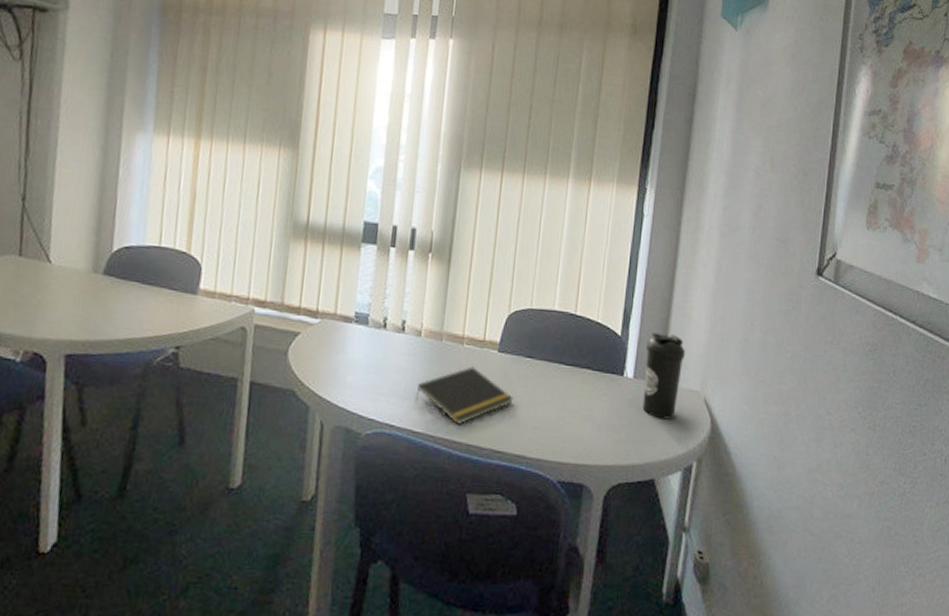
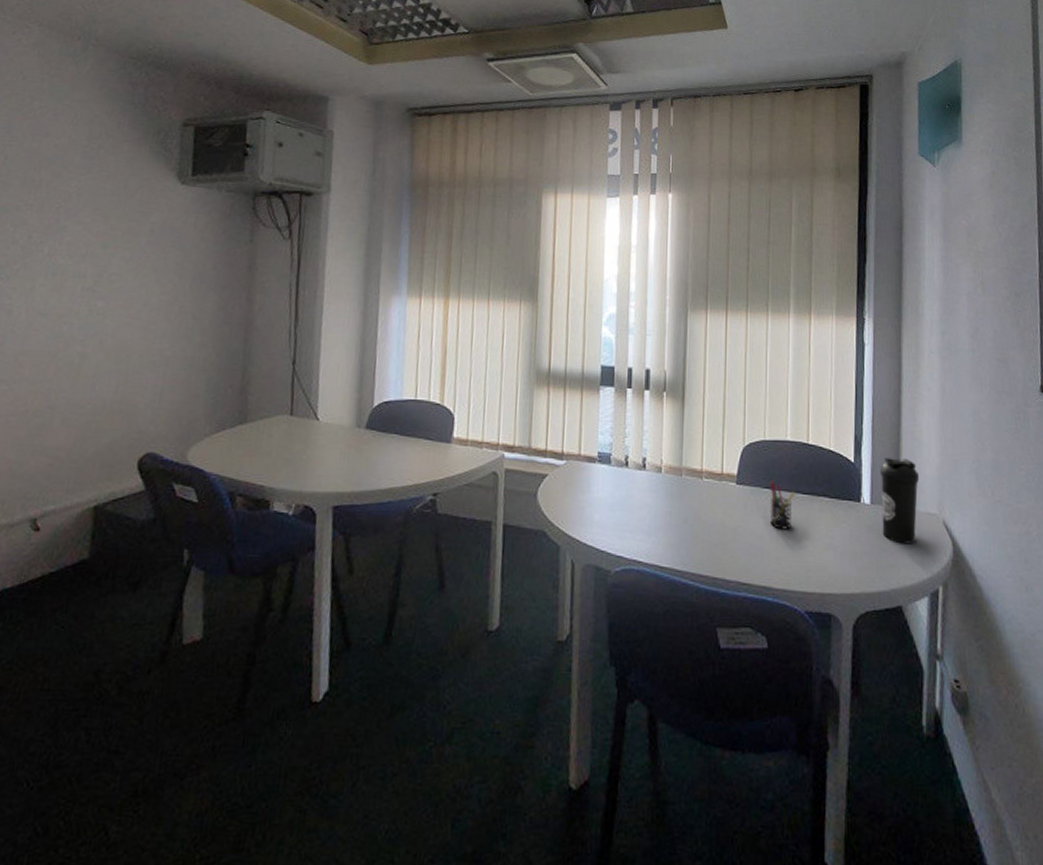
notepad: present [415,366,514,425] -> none [660,500,755,558]
pen holder: none [529,351,558,400] -> present [769,481,796,530]

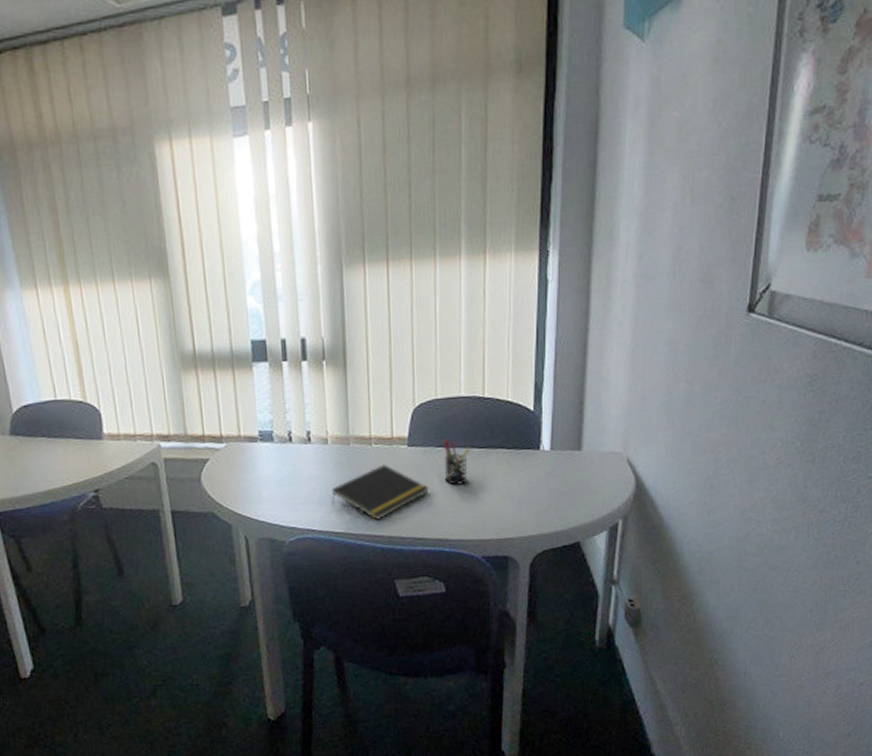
notepad: none [660,500,755,558] -> present [331,464,429,520]
water bottle: present [881,458,919,544] -> none [562,400,603,485]

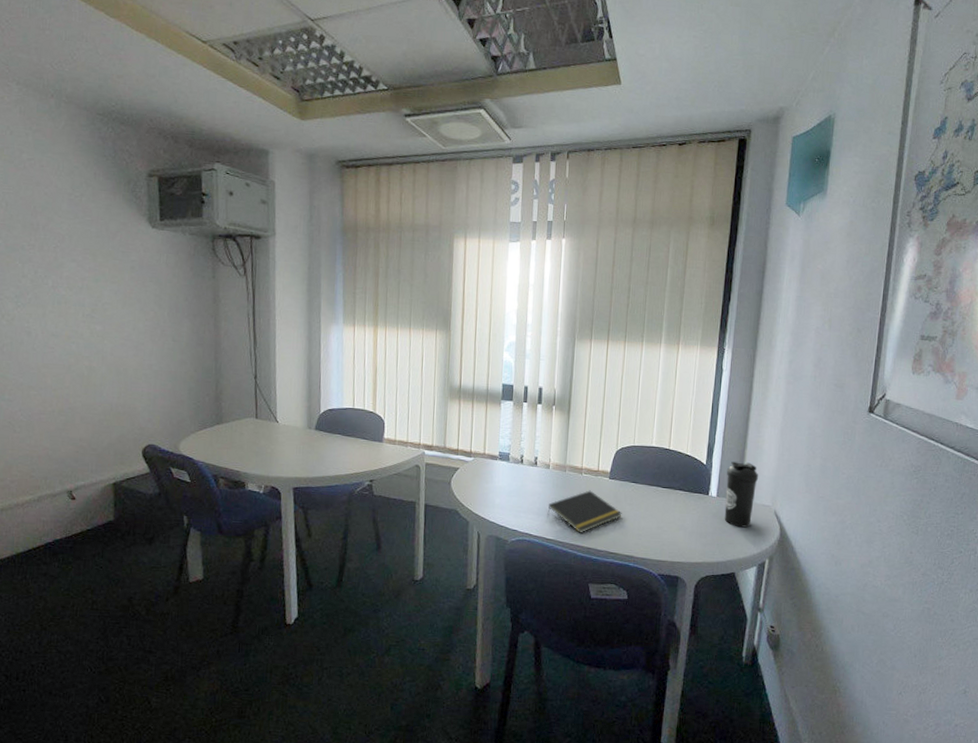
pen holder: present [443,439,471,485] -> none [634,477,657,514]
water bottle: none [562,400,603,485] -> present [724,462,758,528]

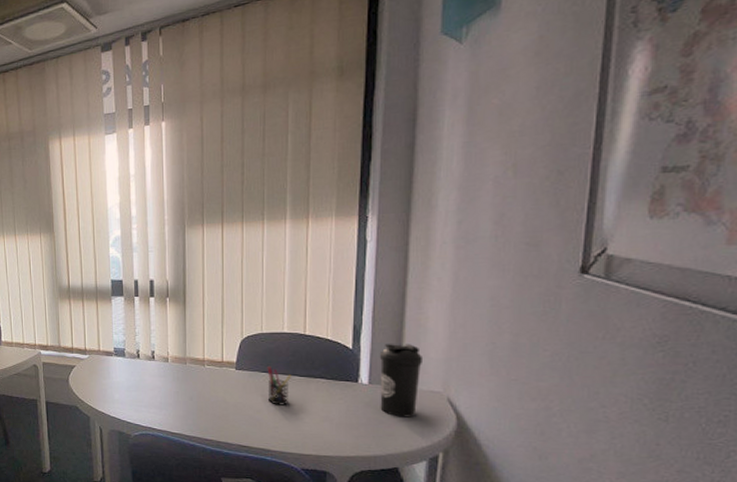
notepad: present [547,490,622,533] -> none [170,382,254,426]
pen holder: none [634,477,657,514] -> present [267,367,292,406]

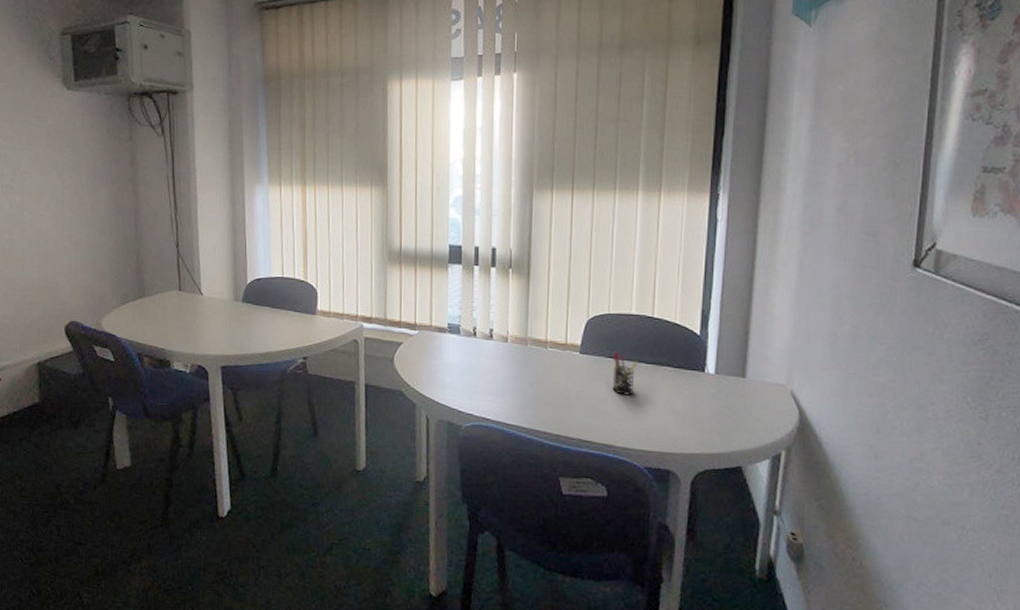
water bottle: present [380,344,422,418] -> none [725,331,768,412]

